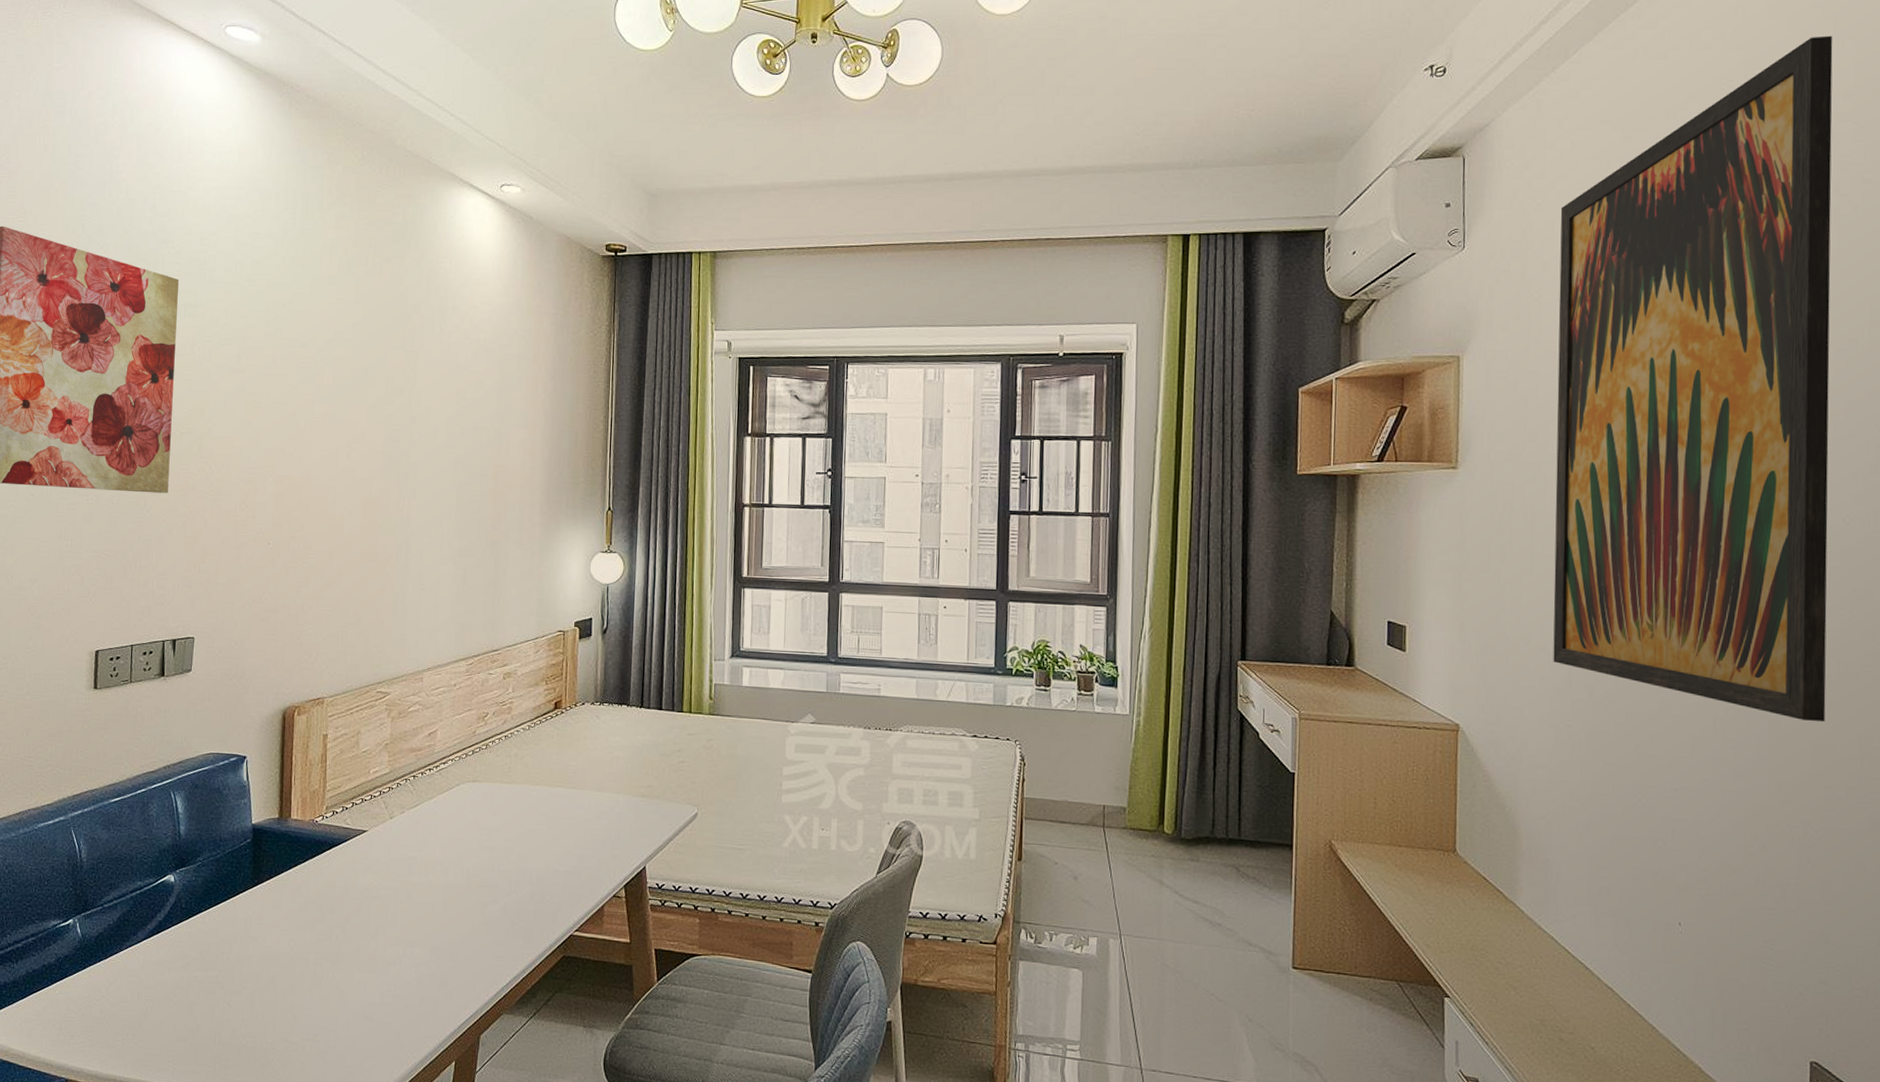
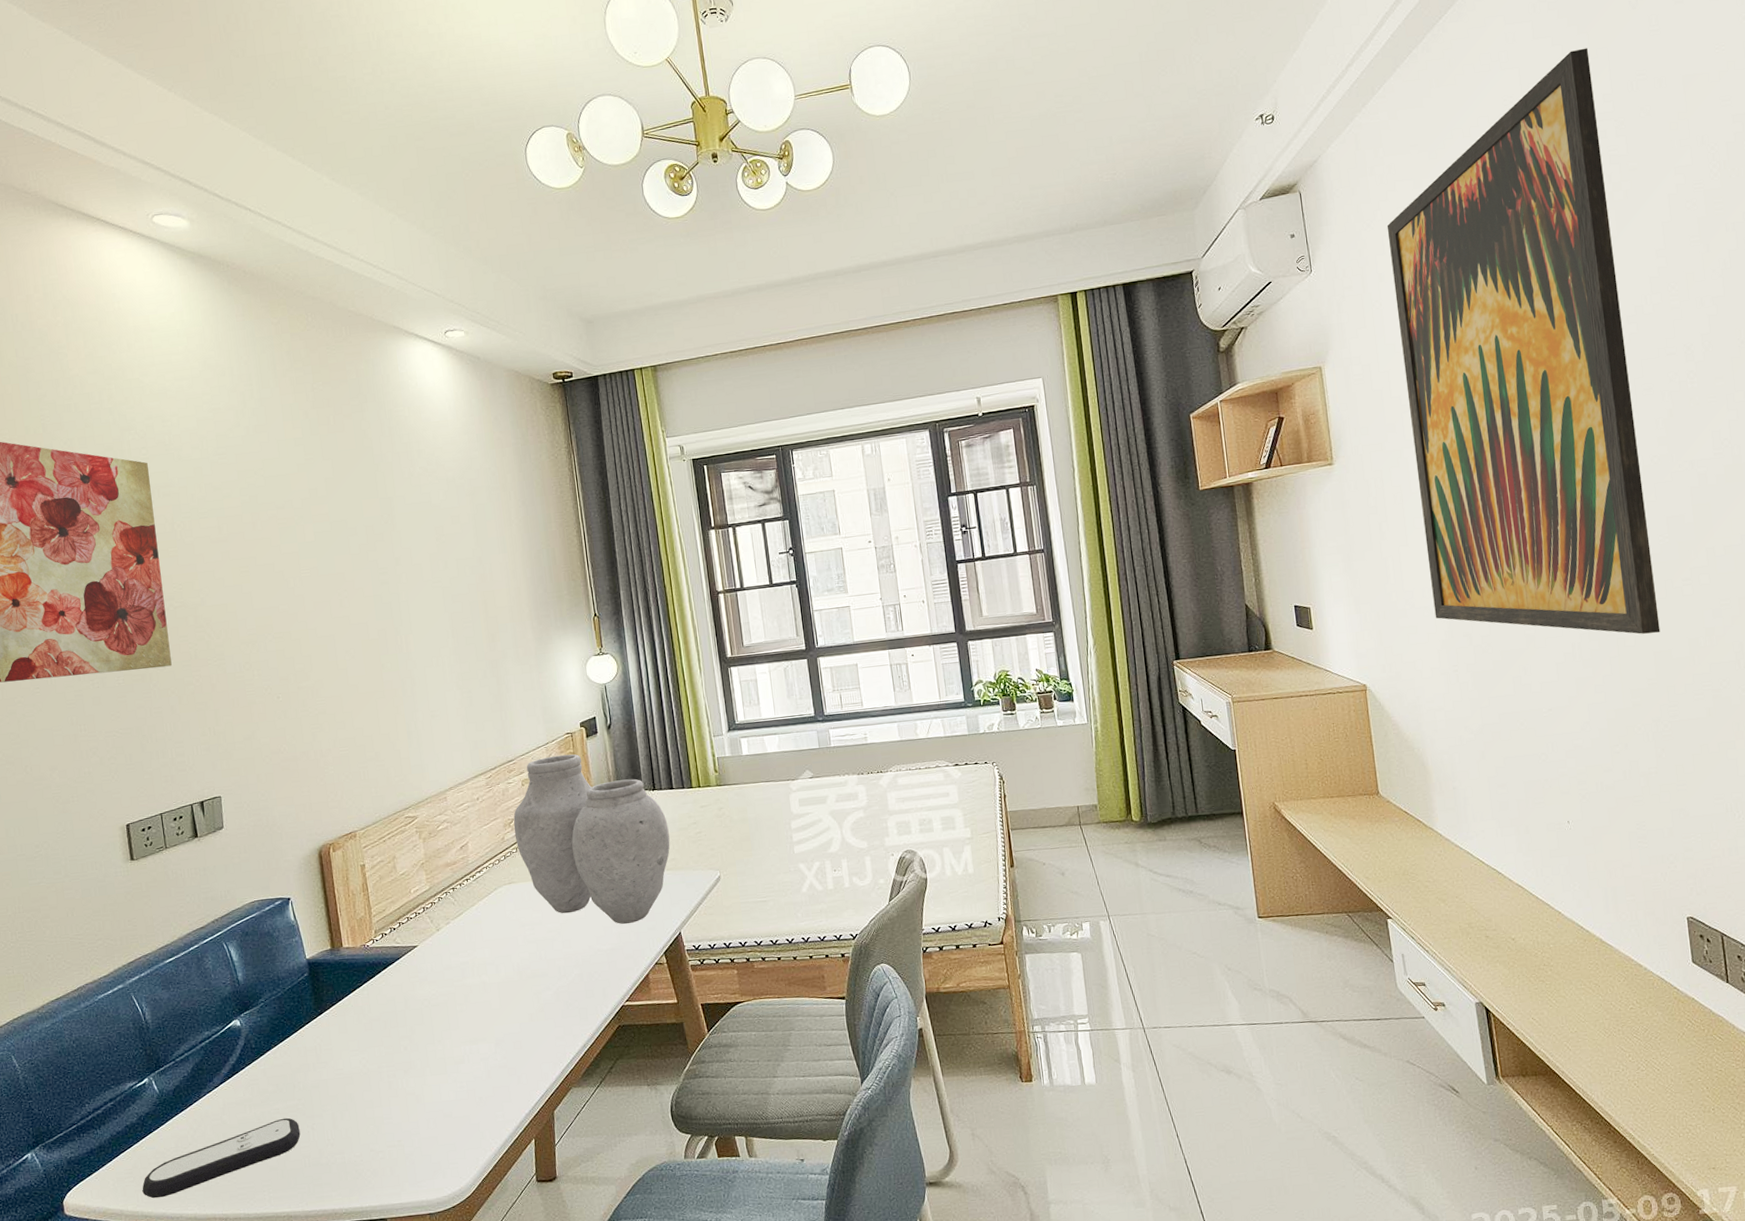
remote control: none [48,988,216,1048] -> present [142,1117,301,1199]
vase: none [487,652,650,848] -> present [513,754,670,925]

